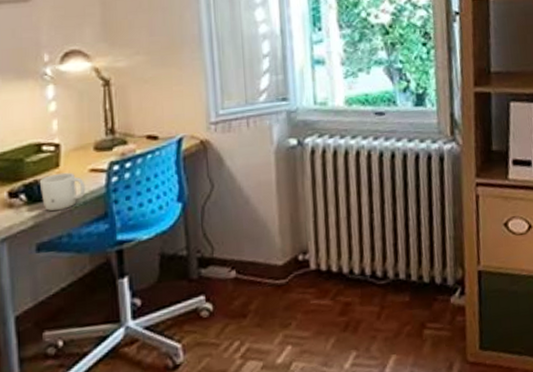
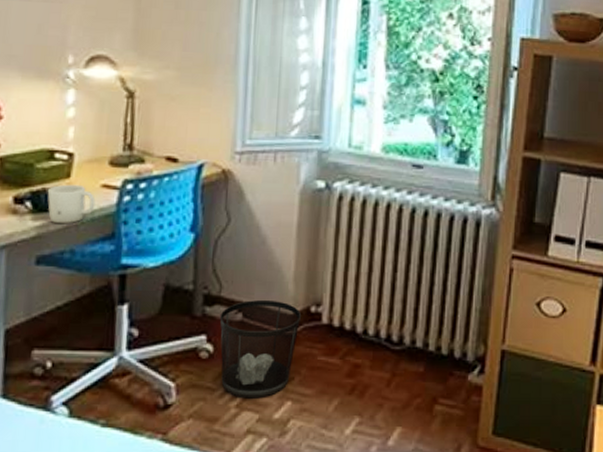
waste bin: none [215,254,291,349] -> present [219,299,302,399]

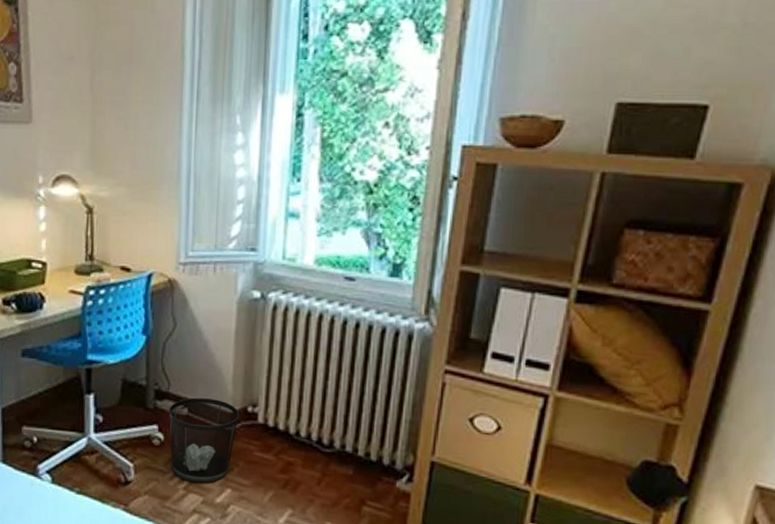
mug: present [47,184,96,223] -> none [27,289,65,323]

